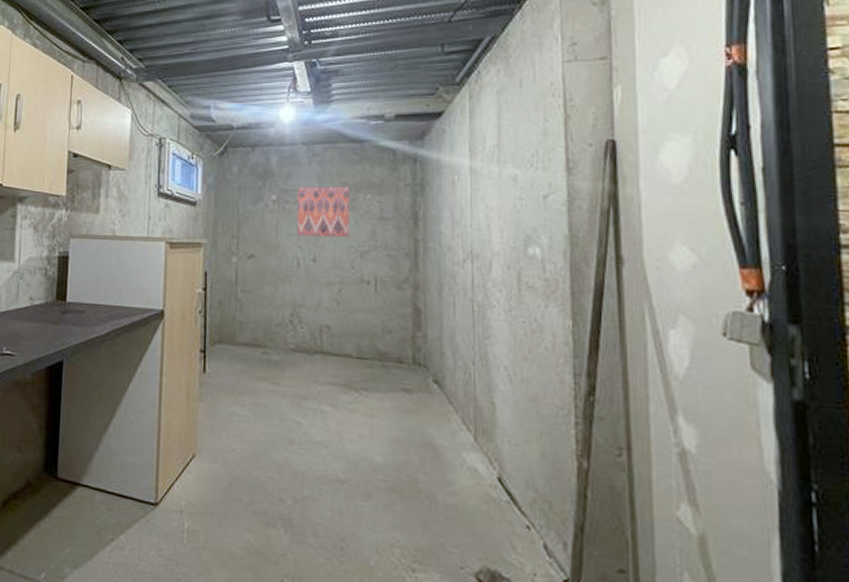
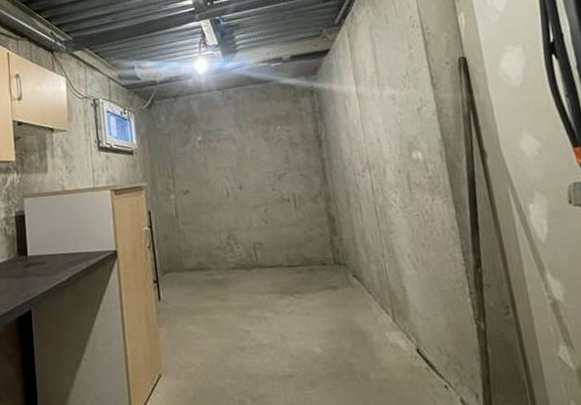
wall art: present [296,186,350,238] -> none [218,121,267,169]

